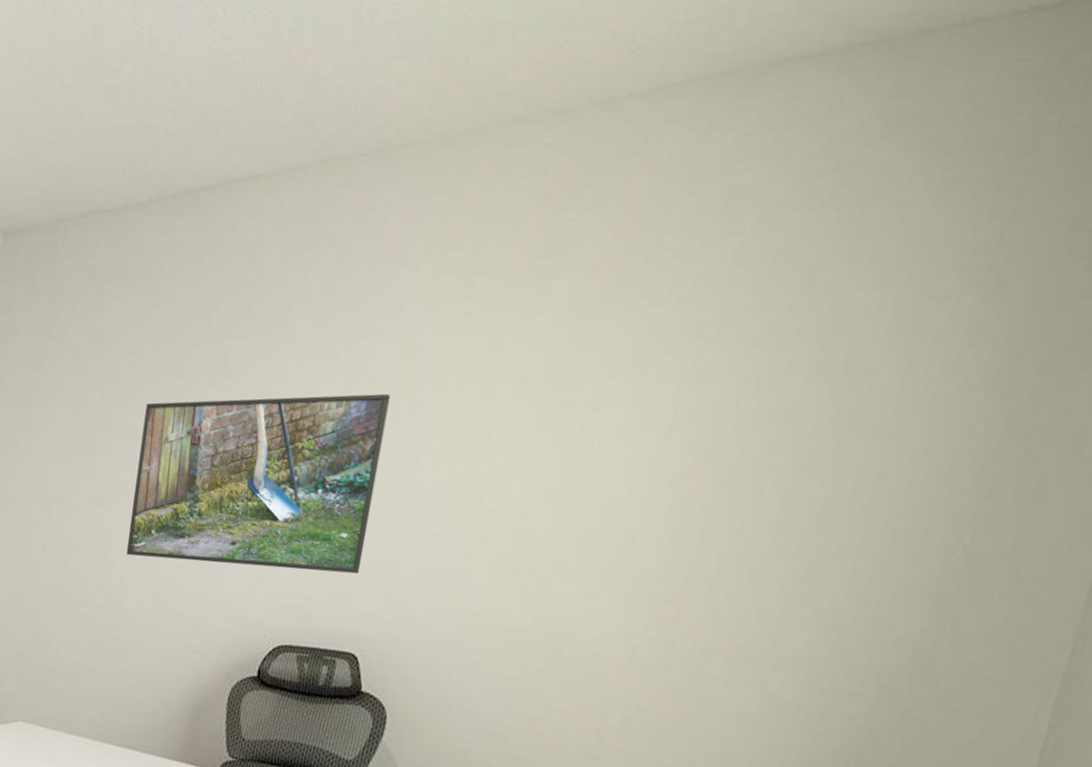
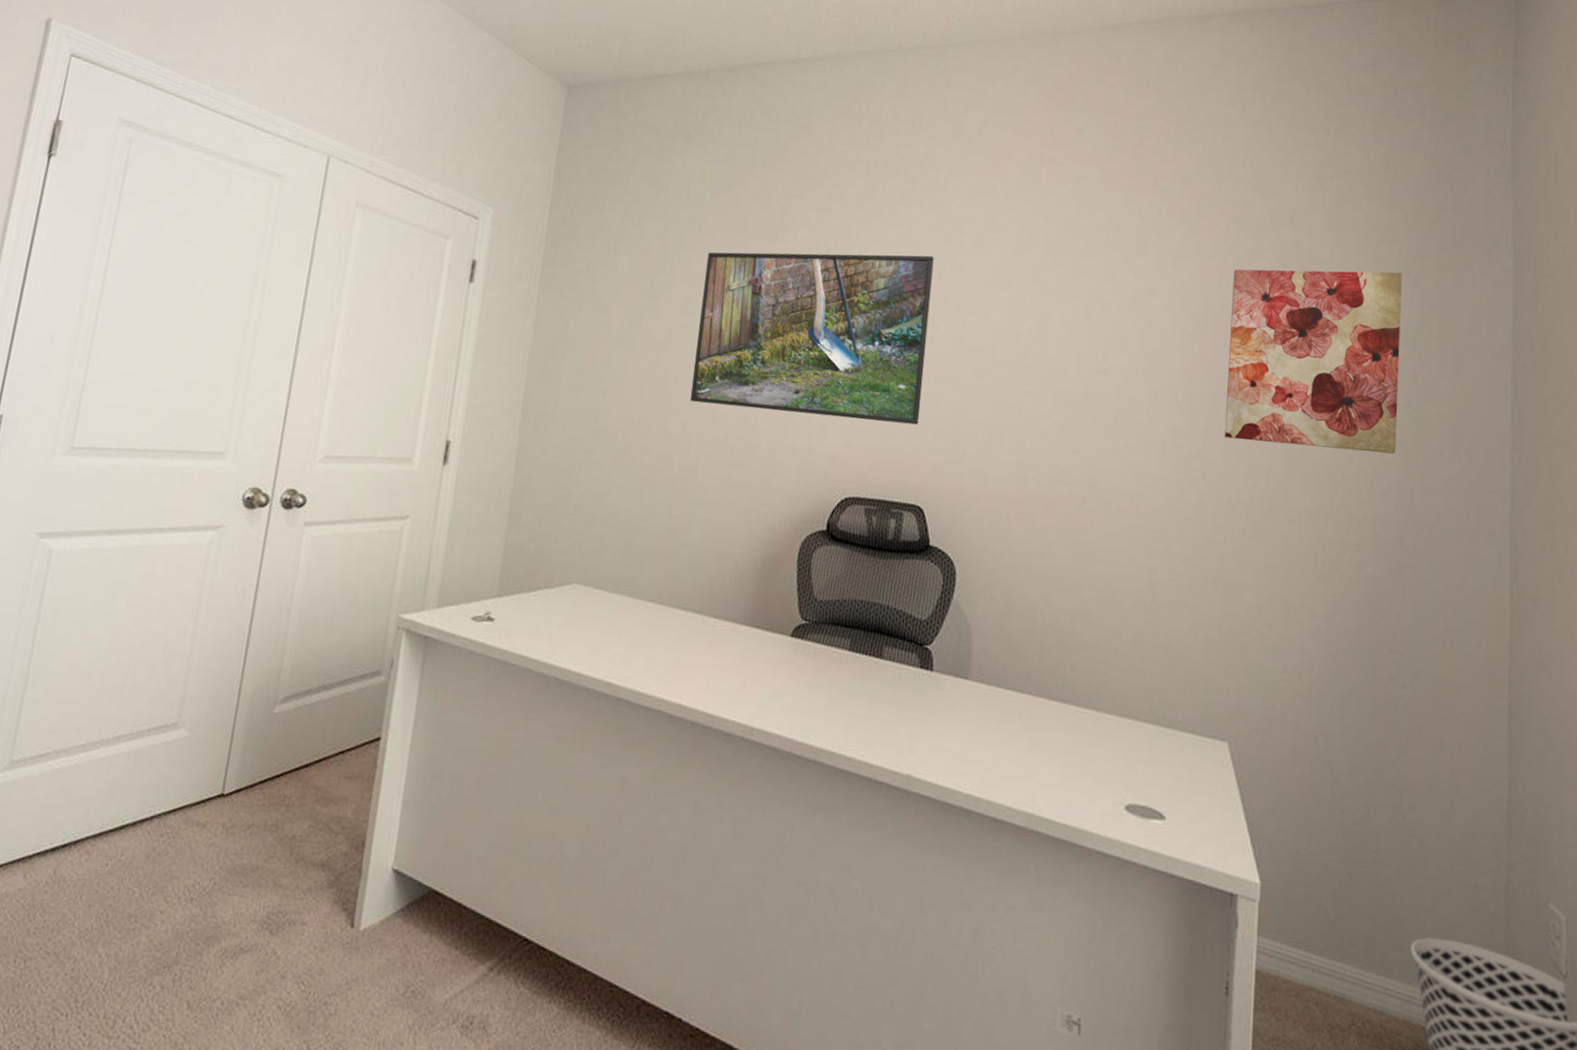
wall art: none [709,381,988,597] -> present [1224,269,1402,454]

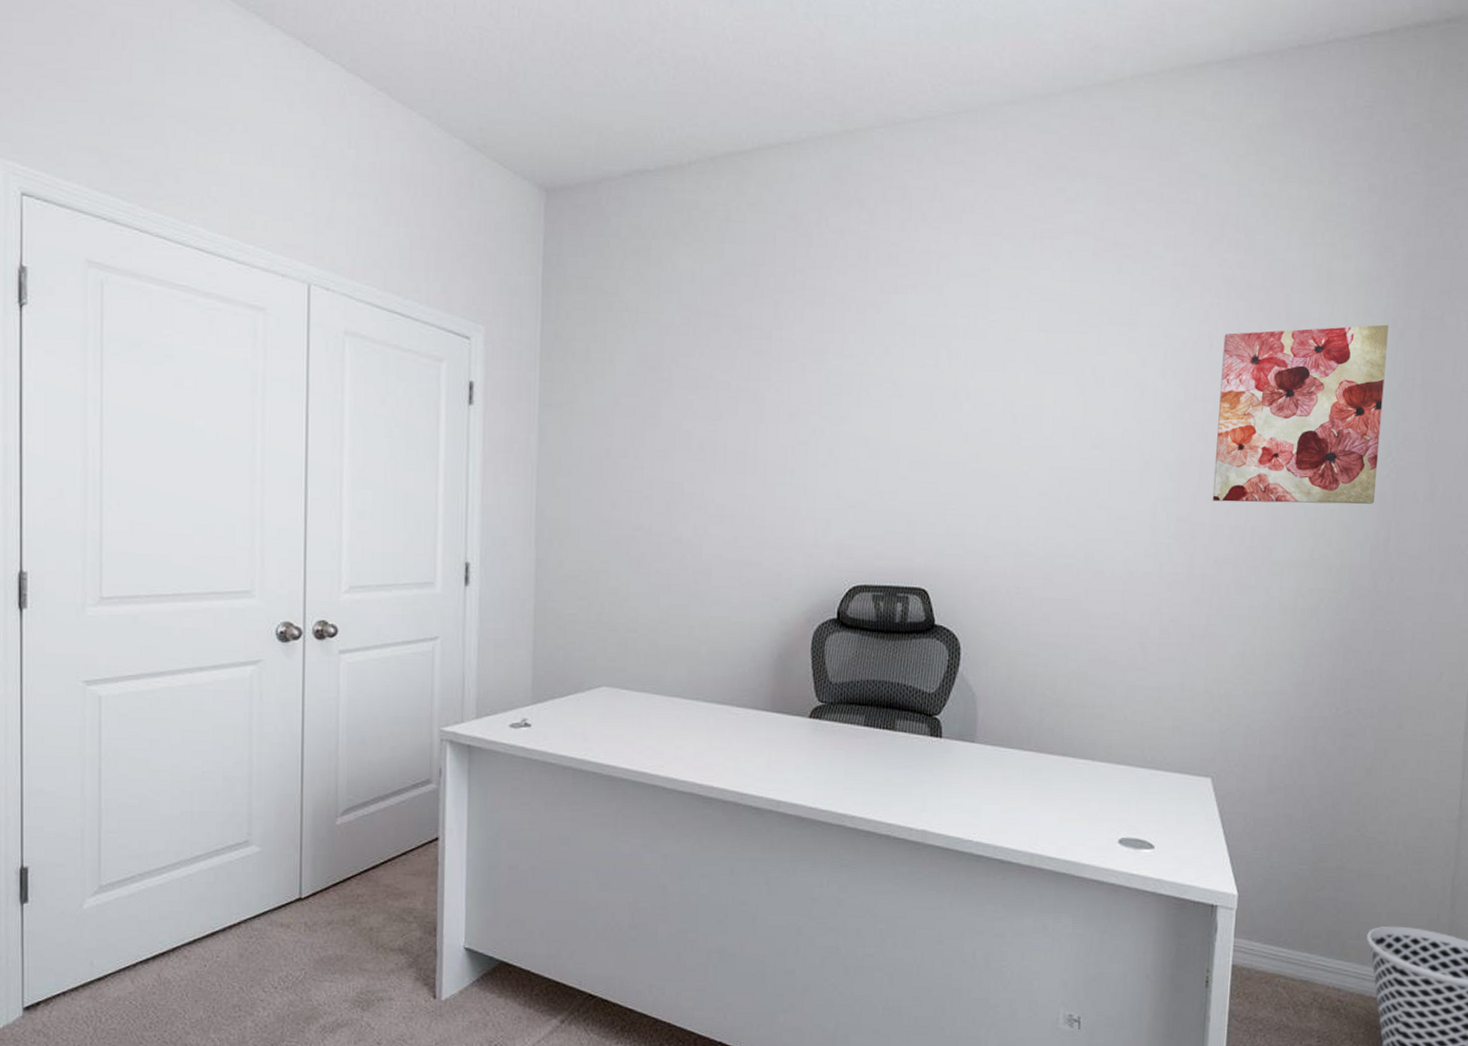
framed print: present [689,252,934,425] -> none [697,342,929,512]

